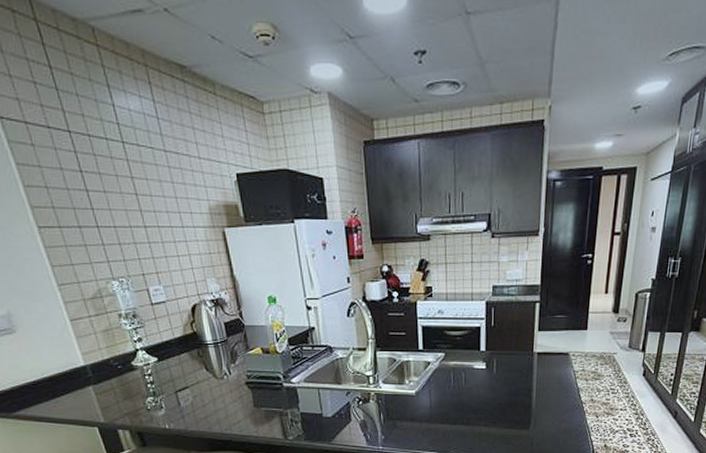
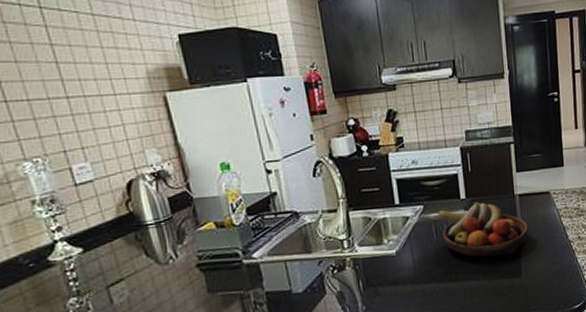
fruit bowl: none [457,355,544,408] -> present [438,201,529,257]

